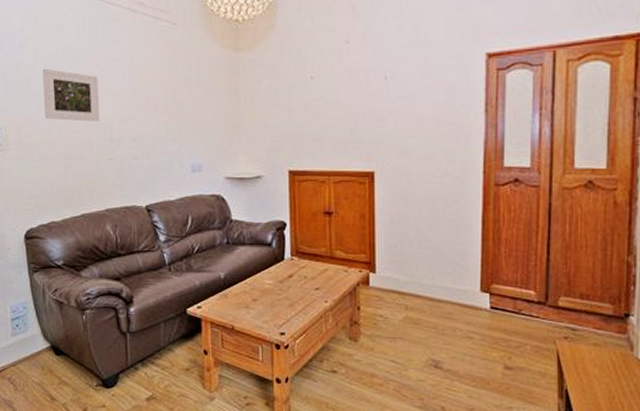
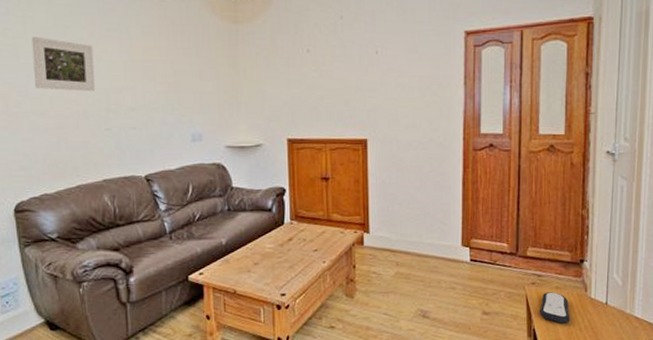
remote control: none [574,349,612,386] -> present [540,292,571,324]

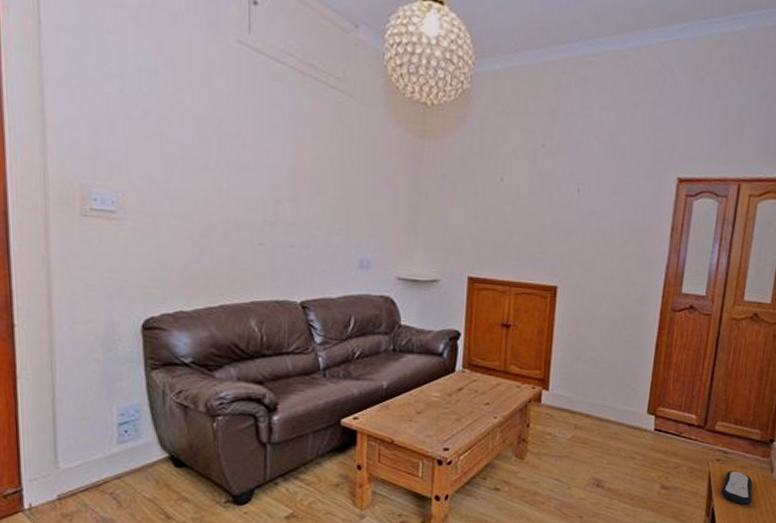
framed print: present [31,36,96,91] -> none [178,124,251,198]

